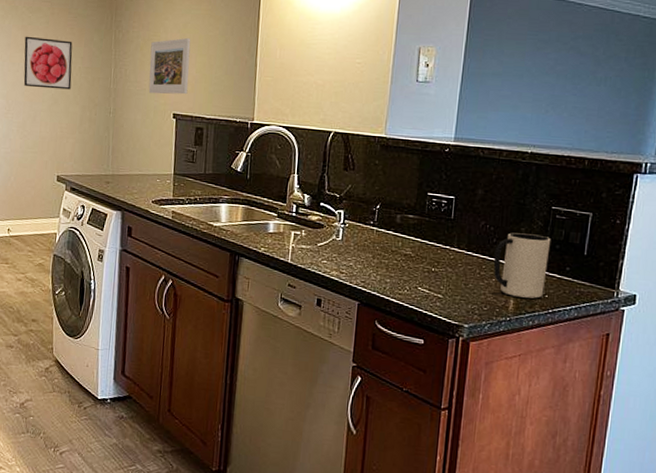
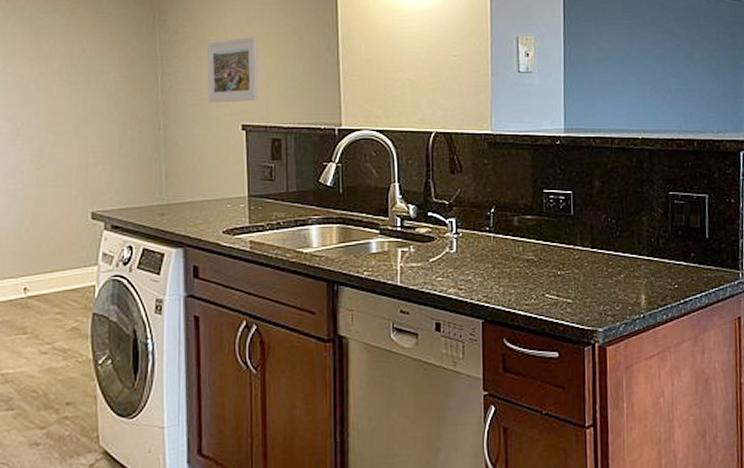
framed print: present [23,36,73,90] -> none [35,42,105,105]
mug: present [493,232,551,299] -> none [619,222,673,291]

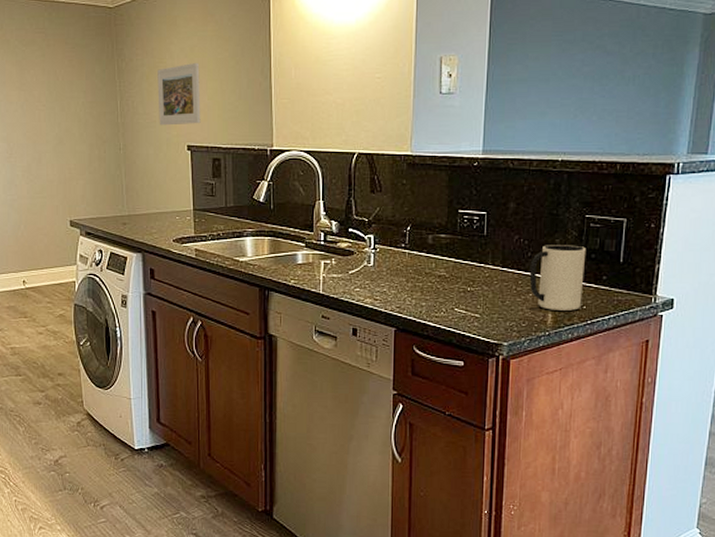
mug: none [619,222,673,291] -> present [529,245,587,311]

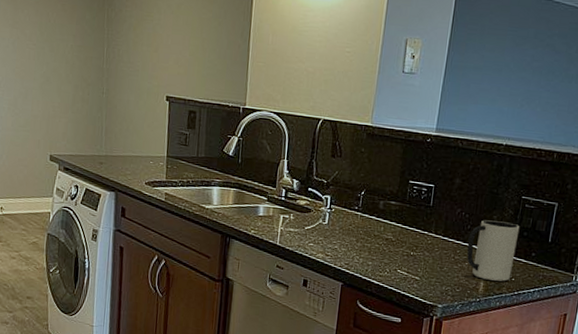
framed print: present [157,63,201,126] -> none [141,19,185,78]

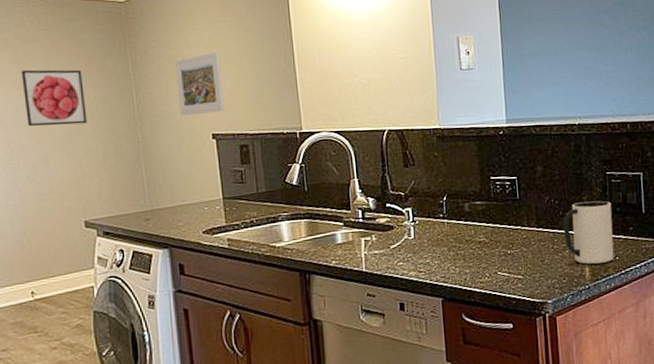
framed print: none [14,10,64,68] -> present [21,69,87,127]
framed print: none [141,19,185,78] -> present [175,53,225,116]

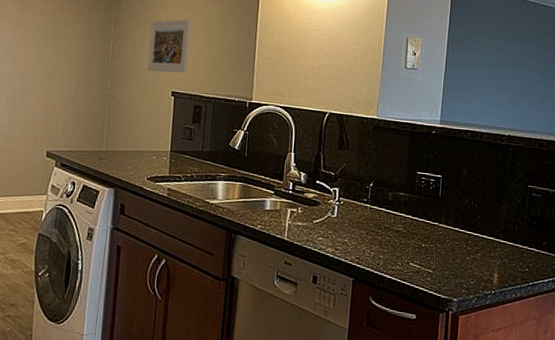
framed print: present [21,69,87,127] -> none [16,10,71,65]
mug: present [562,201,614,264] -> none [478,209,529,272]

